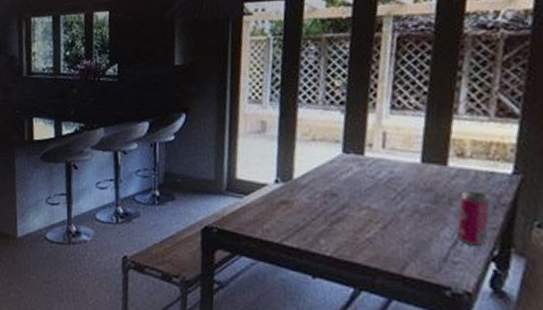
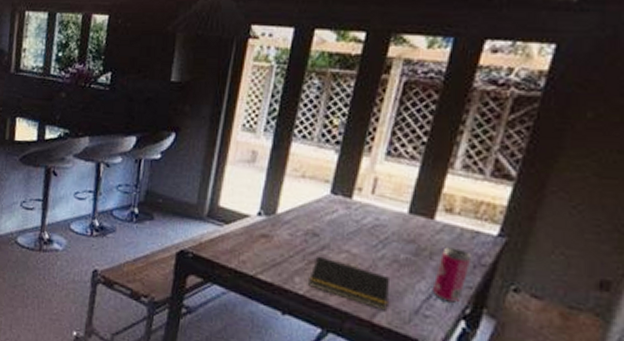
notepad: none [333,215,416,263] -> present [307,256,391,311]

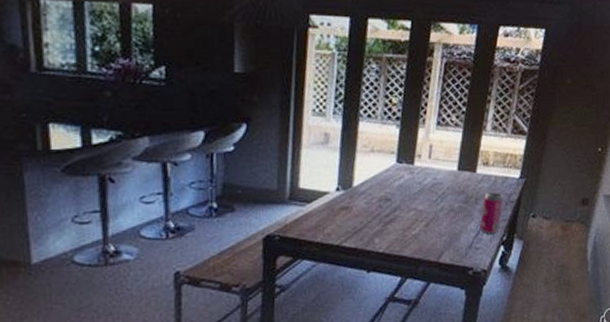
notepad: present [307,256,391,311] -> none [385,217,450,251]

